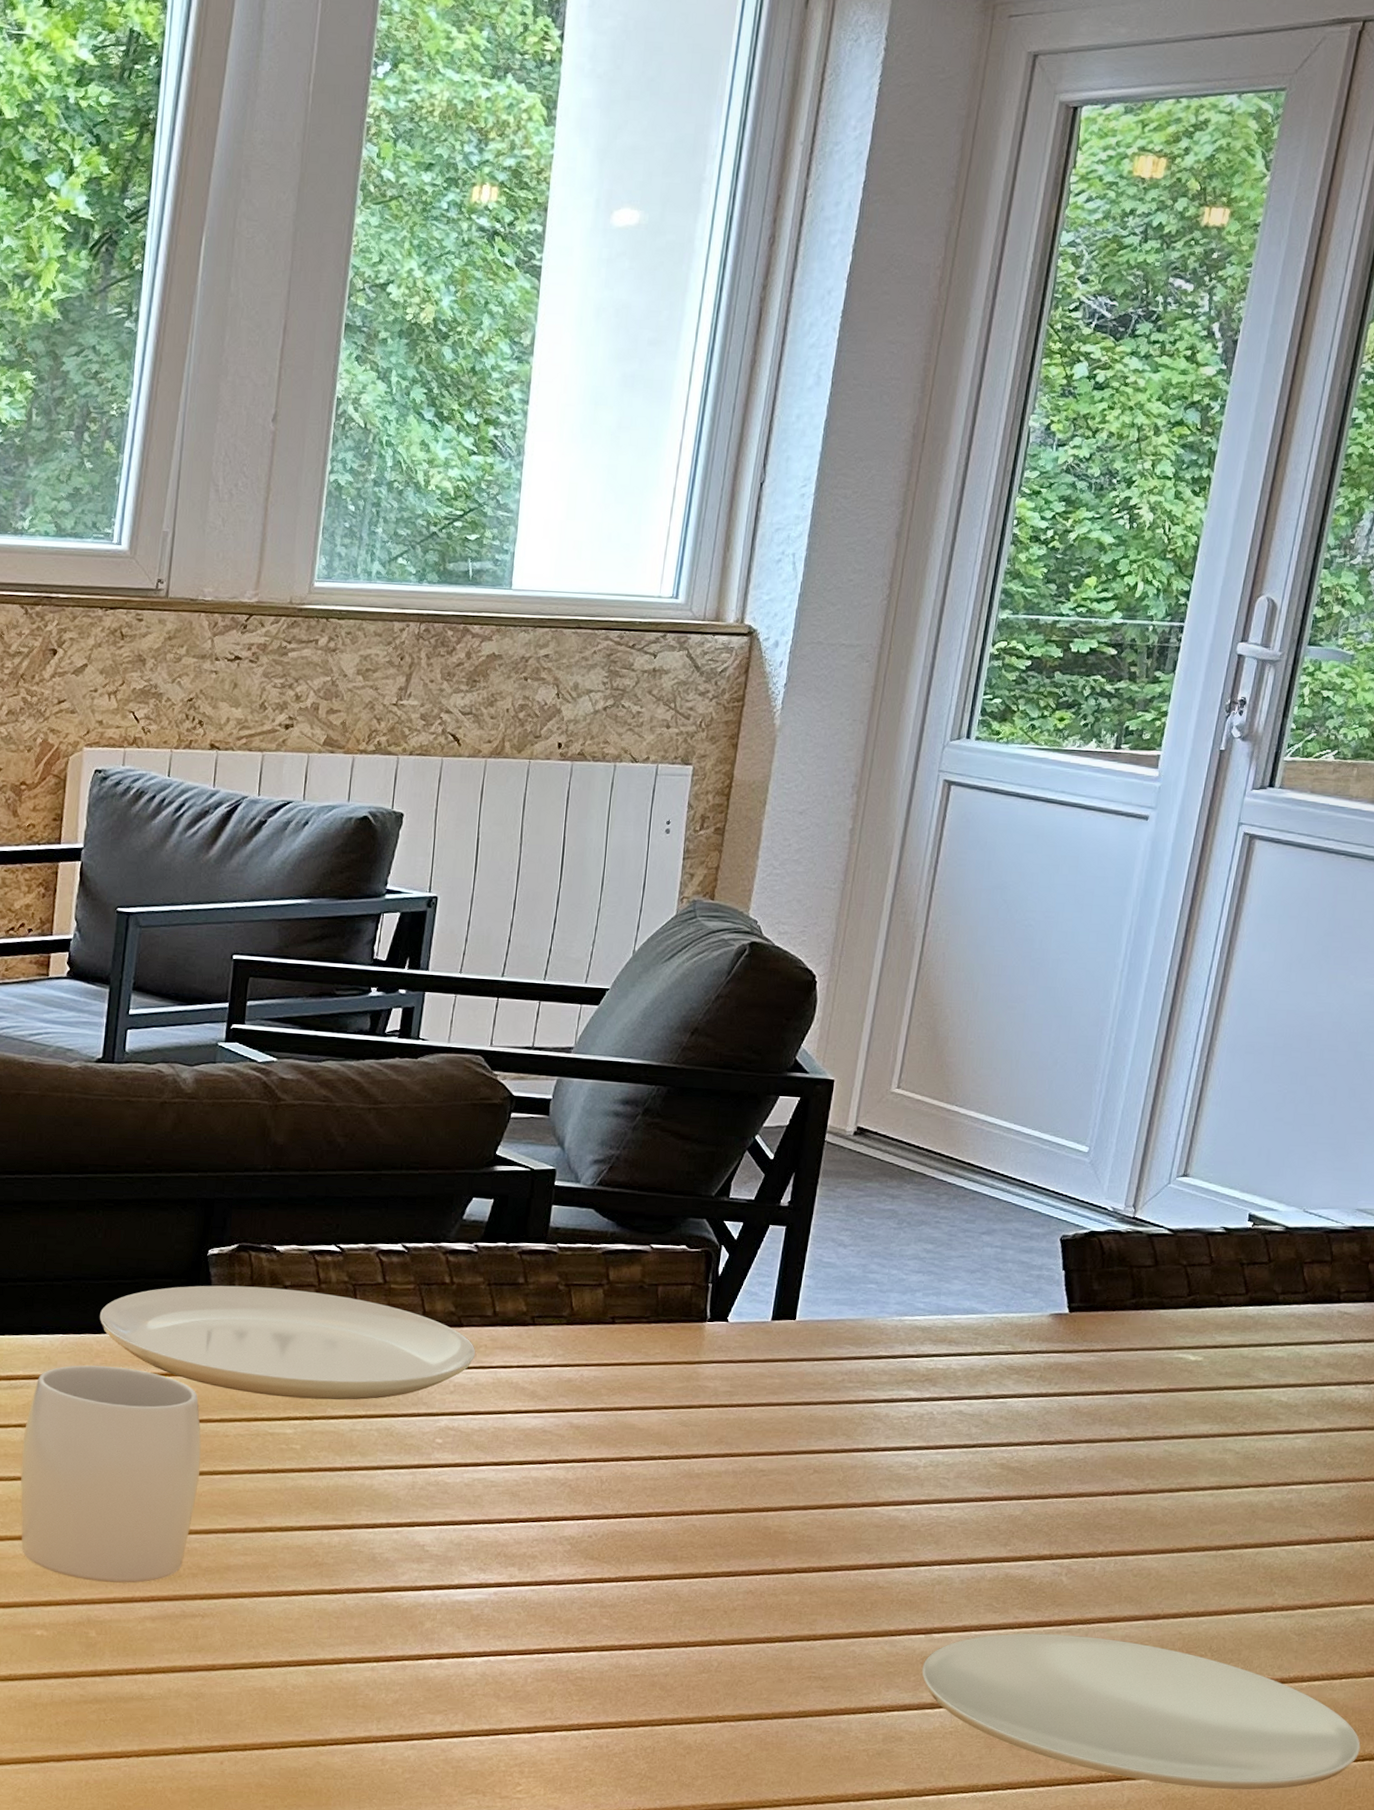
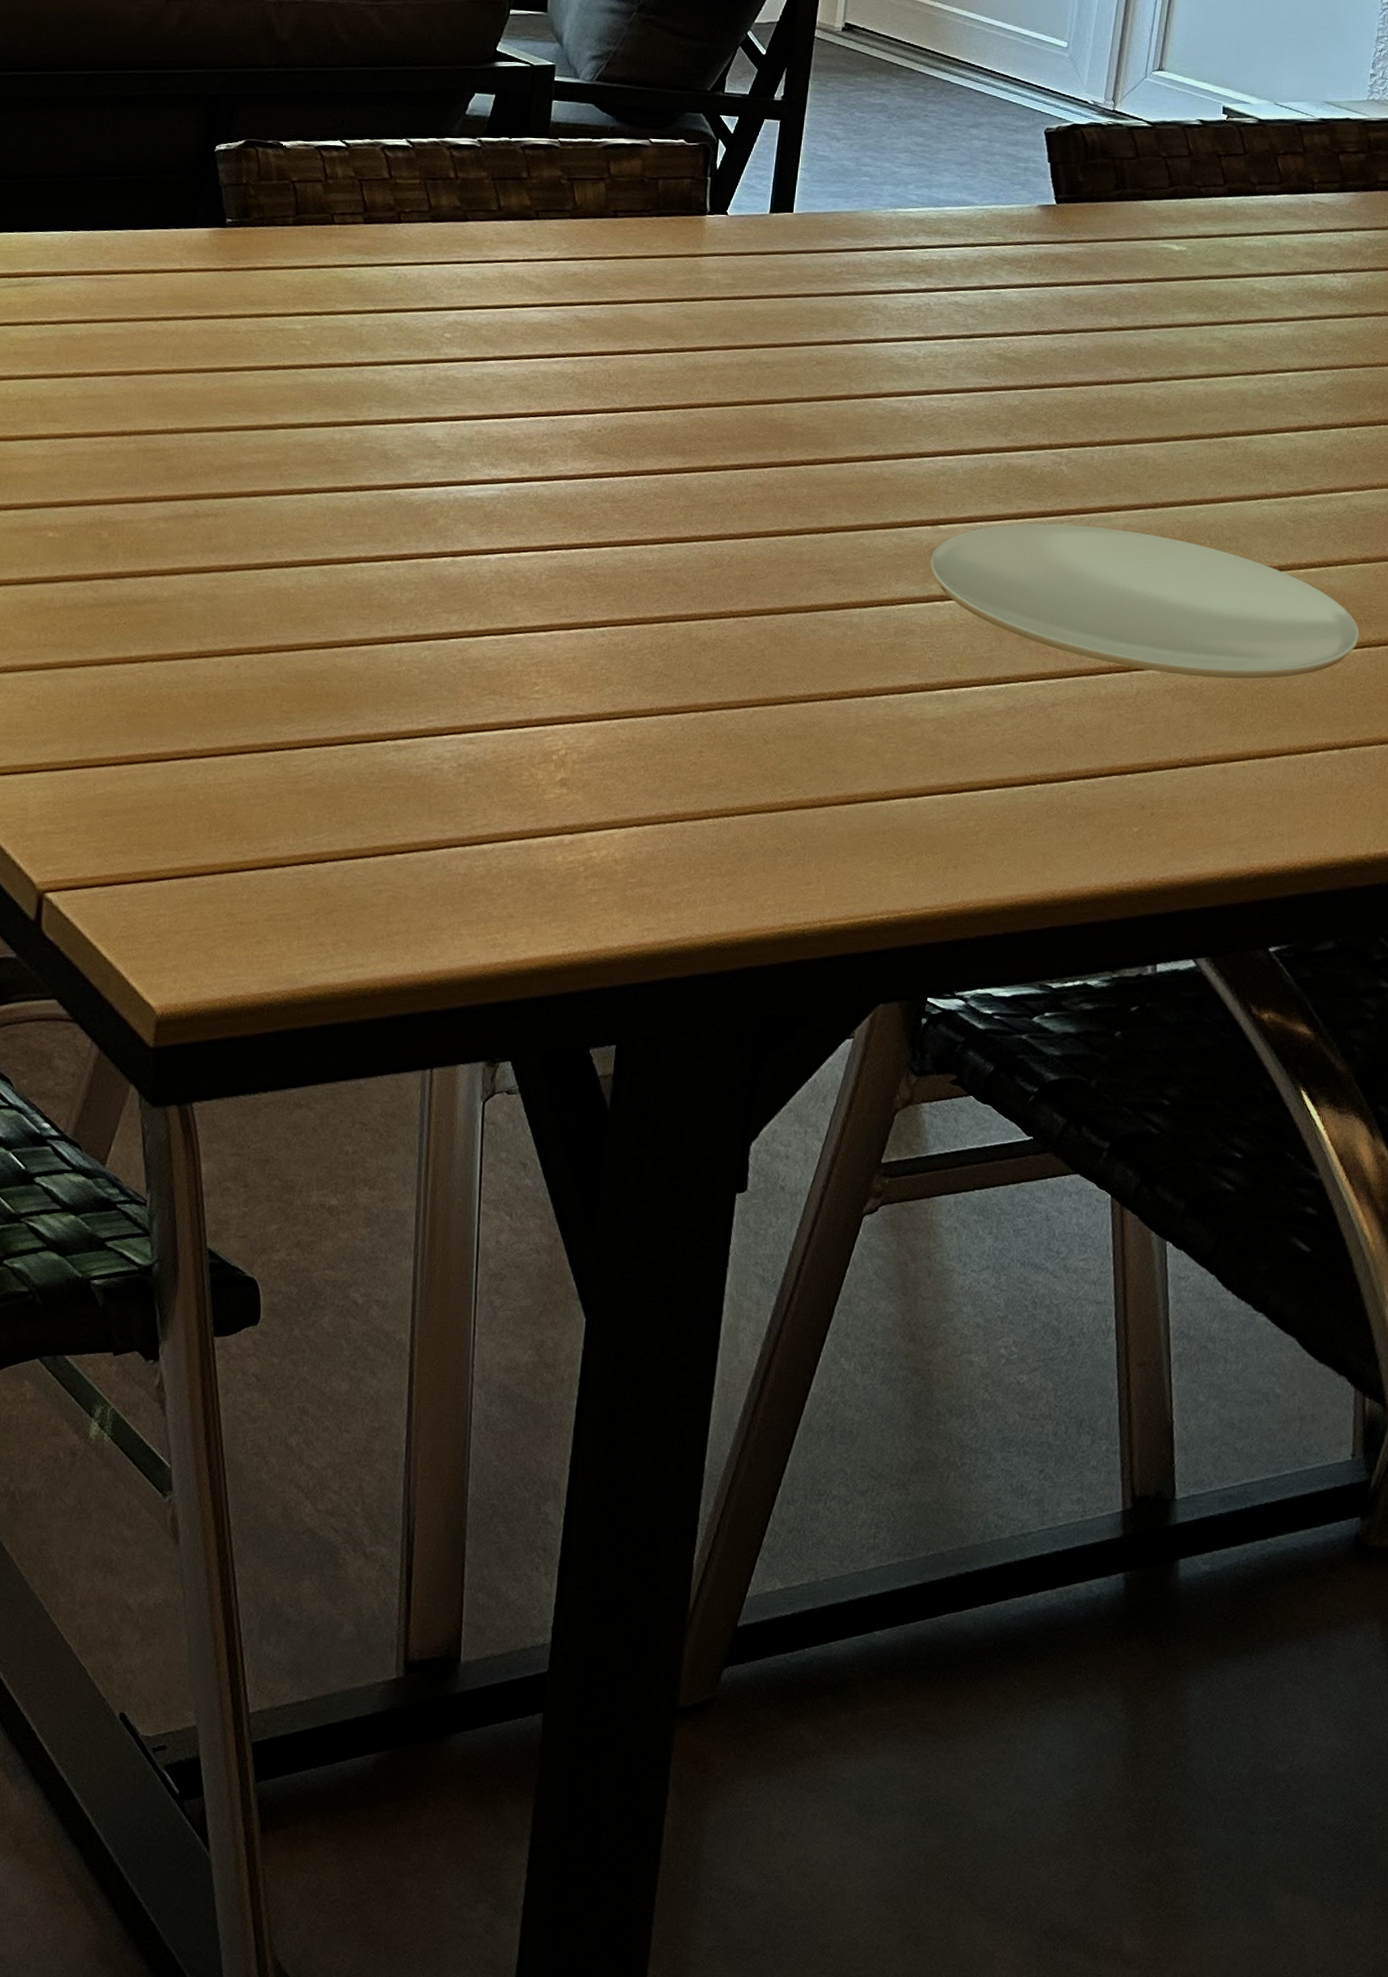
mug: present [20,1365,202,1583] -> none [30,262,212,483]
plate: present [99,1285,476,1400] -> none [108,181,482,295]

